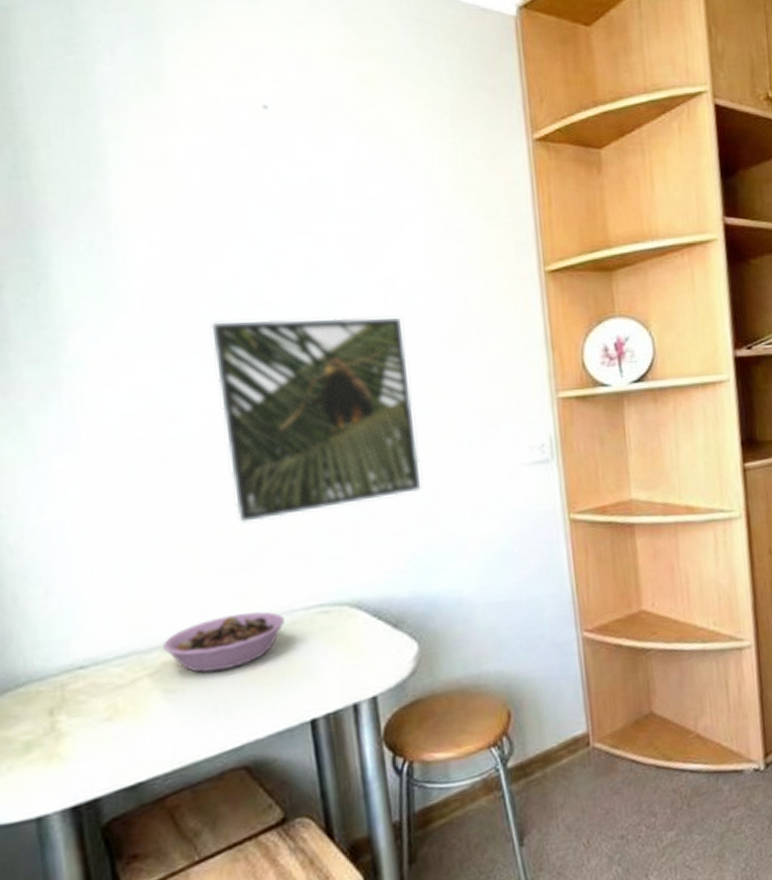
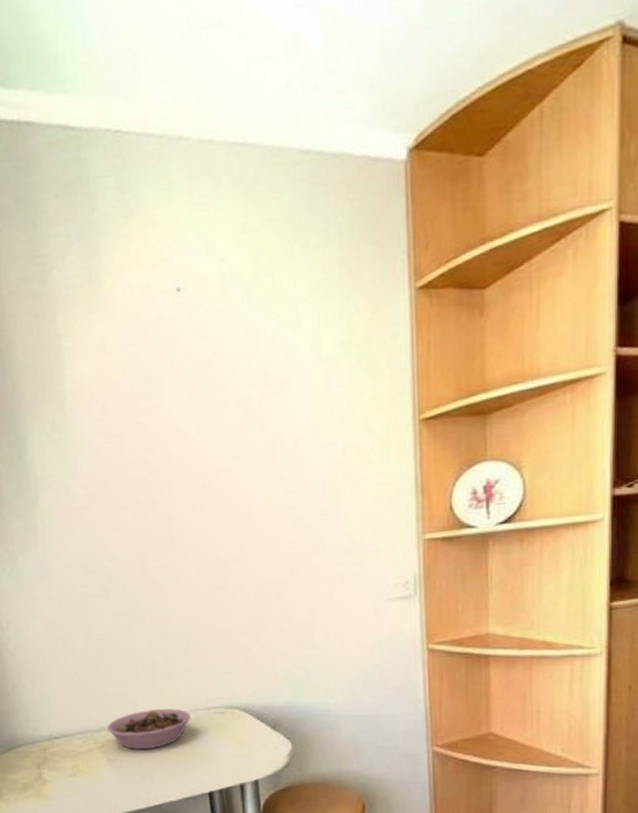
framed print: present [211,318,422,522] -> none [138,471,299,640]

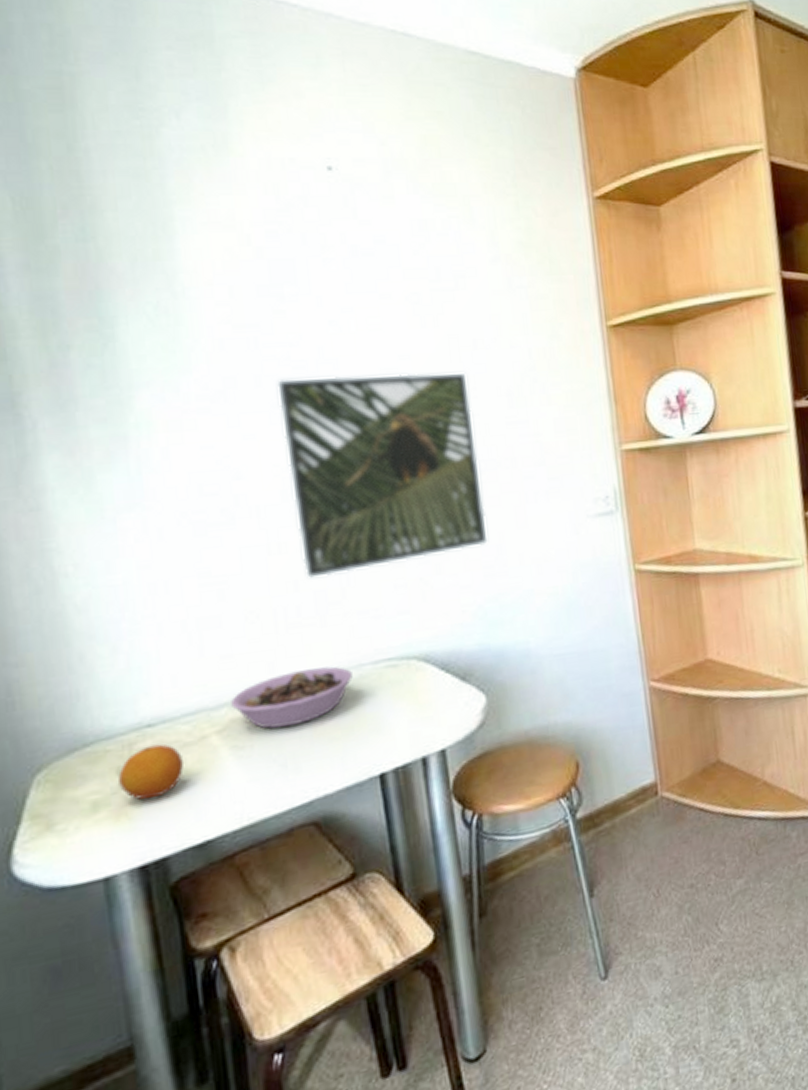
fruit: none [38,751,78,787] -> present [118,744,184,800]
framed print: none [138,471,299,640] -> present [277,374,488,578]

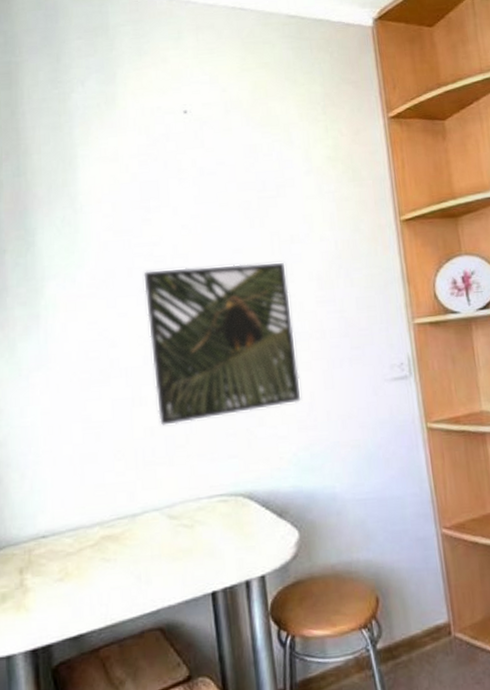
fruit: present [118,744,184,800] -> none [21,552,66,596]
bowl: present [231,666,353,729] -> none [102,498,193,546]

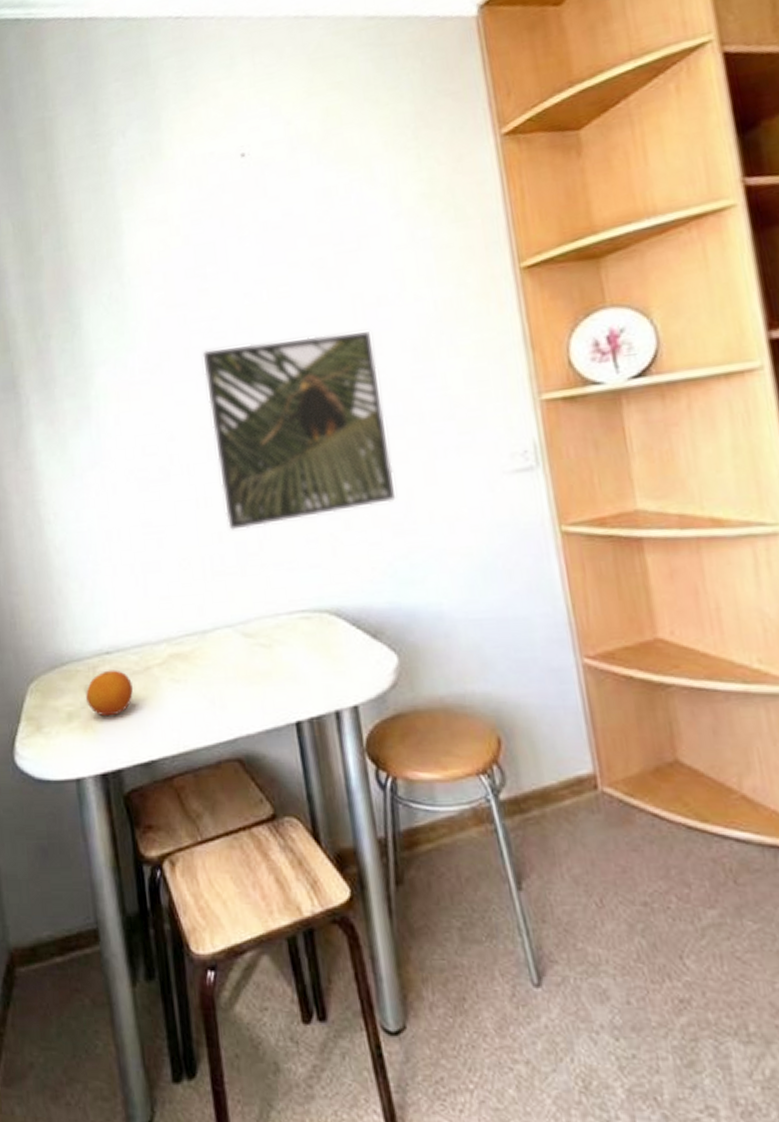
fruit: none [21,552,66,596] -> present [86,670,133,717]

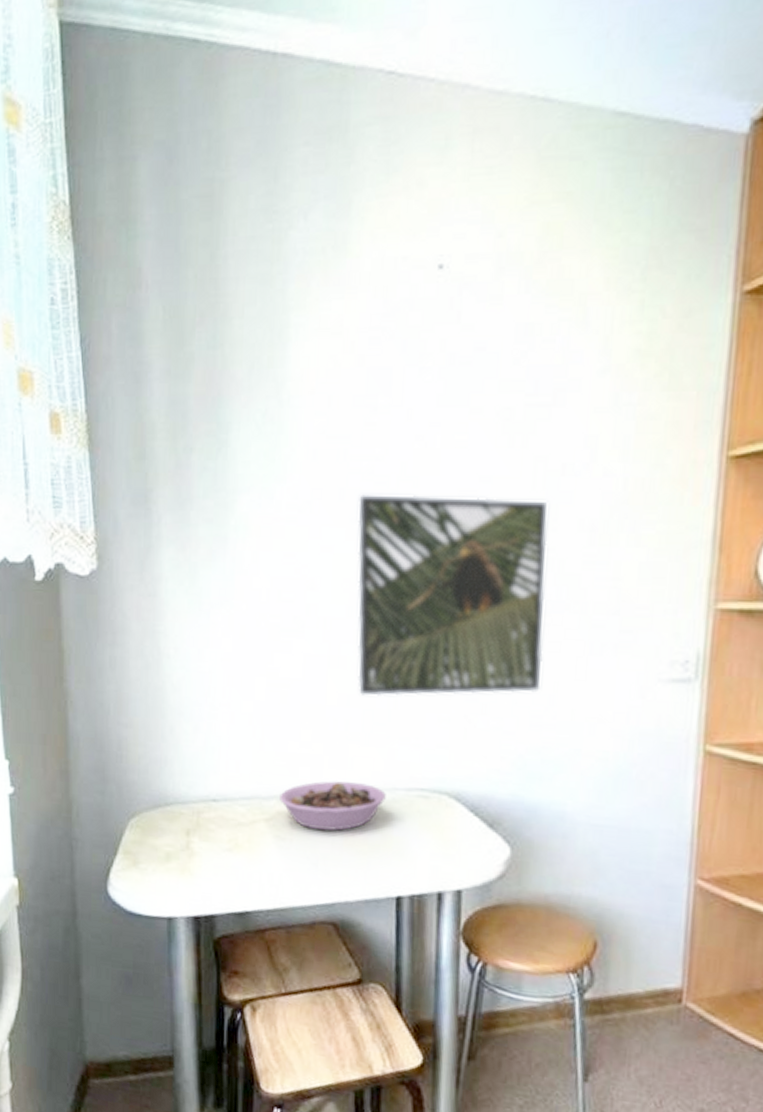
fruit: present [86,670,133,717] -> none [187,817,236,863]
bowl: none [169,614,270,666] -> present [279,781,386,831]

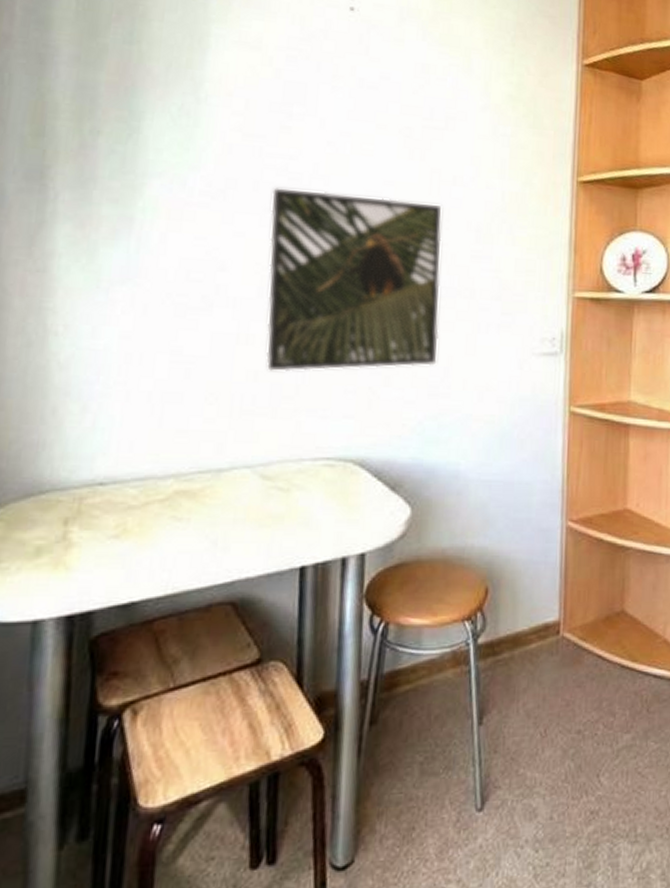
bowl: present [279,781,386,831] -> none [177,455,292,506]

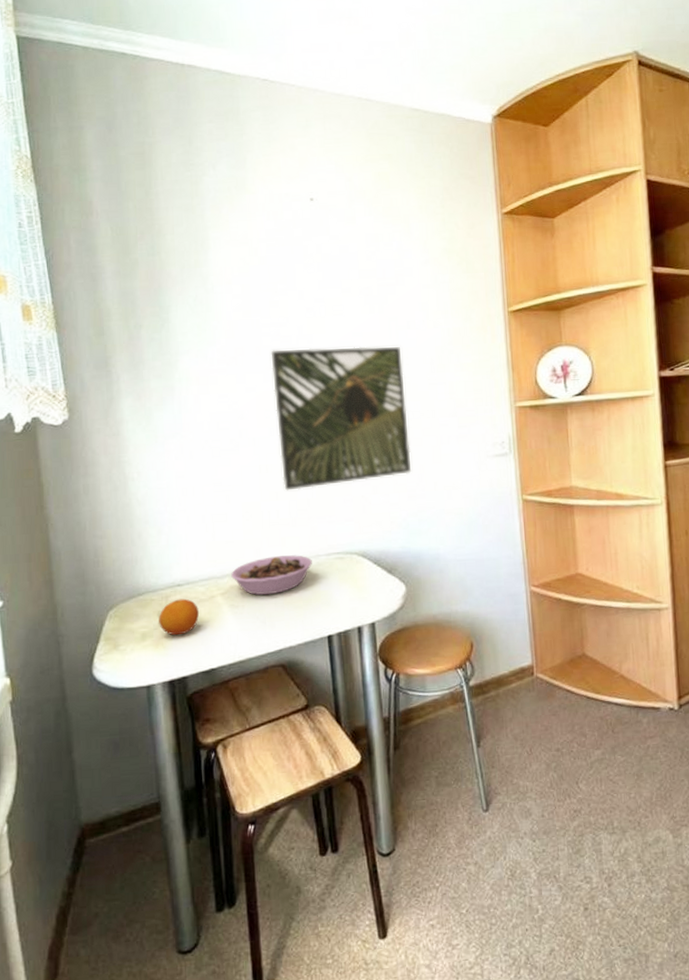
fruit: none [63,503,125,553] -> present [159,598,199,636]
bowl: none [177,455,292,506] -> present [231,555,312,595]

